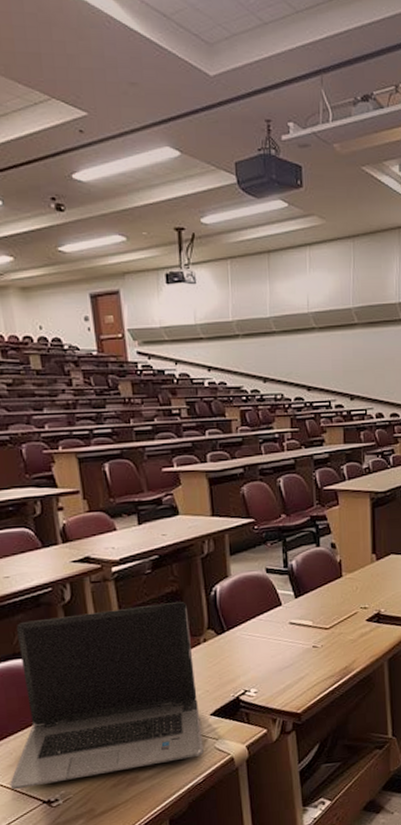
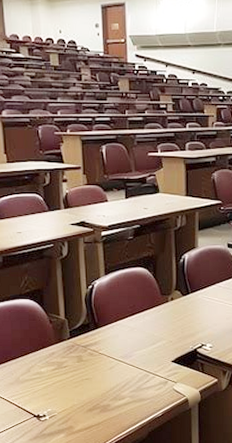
laptop computer: present [10,601,204,790] -> none [10,264,164,403]

